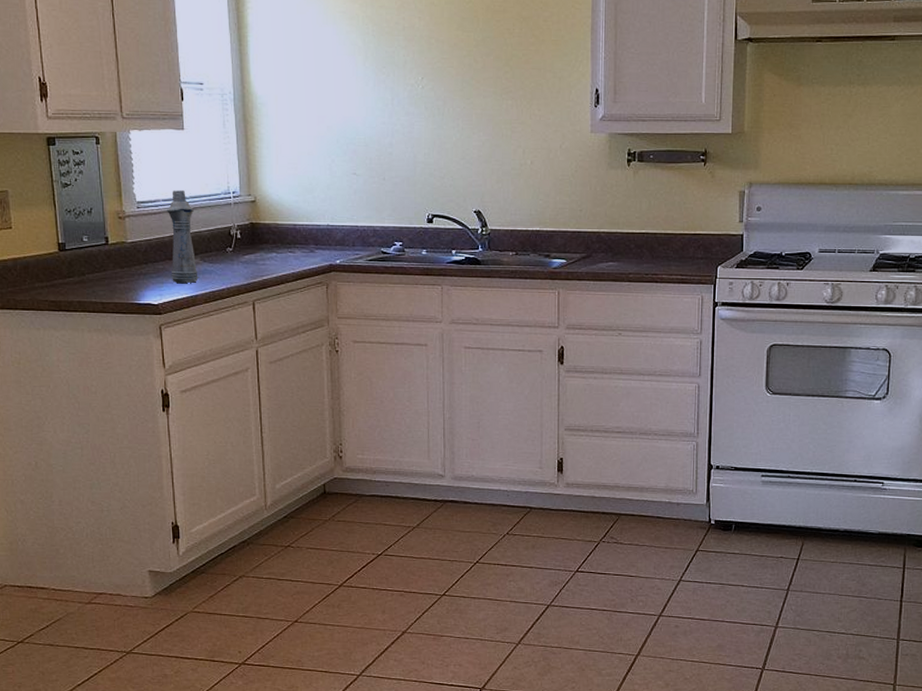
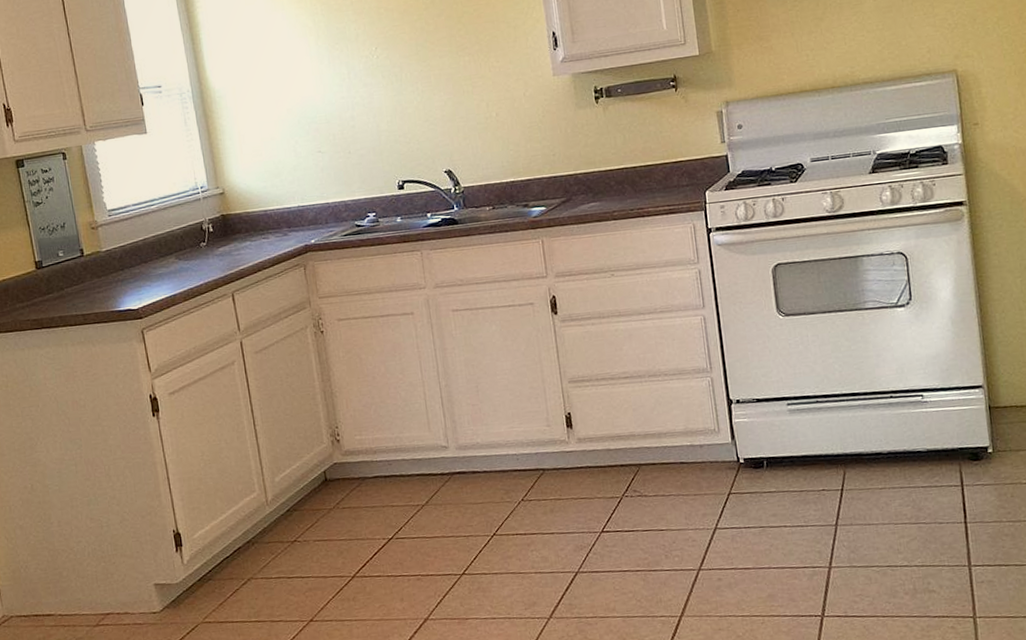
bottle: present [167,190,198,283] -> none [138,192,176,285]

